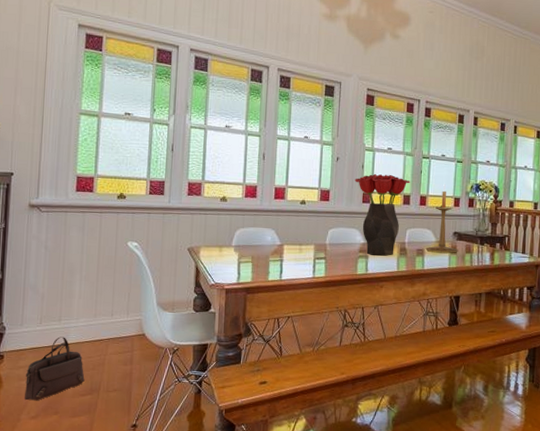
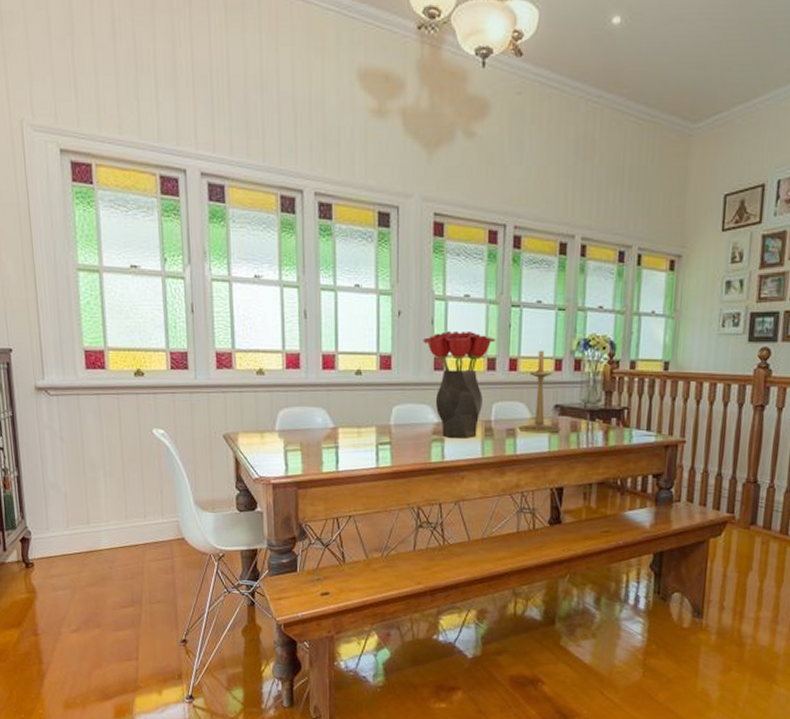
handbag: present [25,337,85,401] -> none [60,542,124,613]

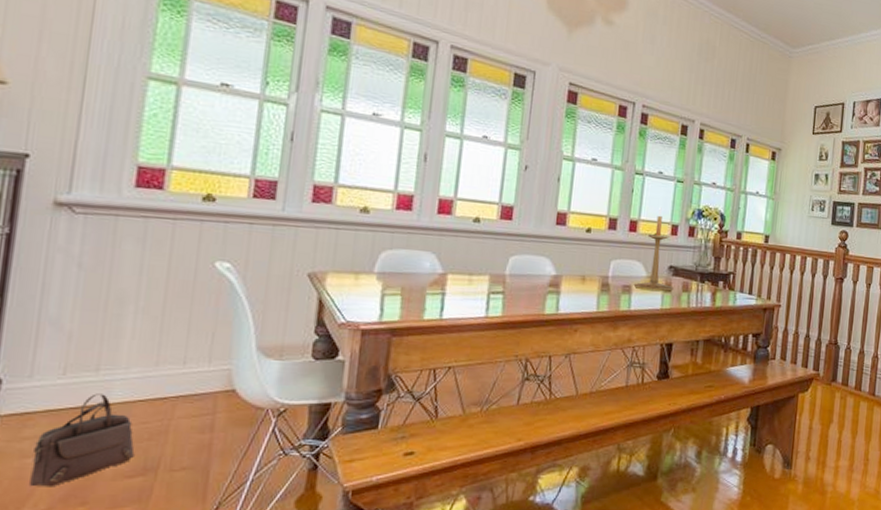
handbag: none [60,542,124,613] -> present [29,393,135,487]
bouquet: present [423,331,496,439] -> none [547,190,619,293]

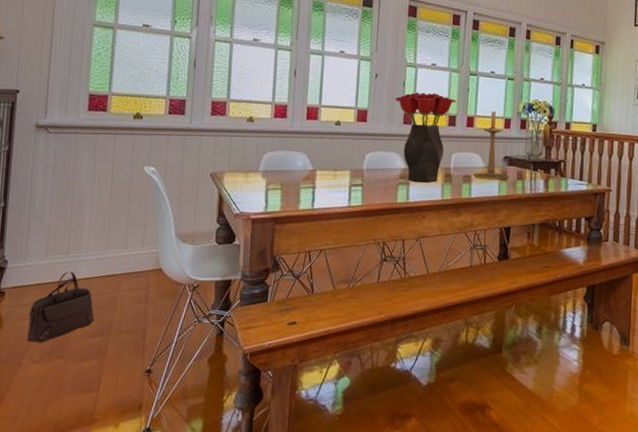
bouquet: none [547,190,619,293] -> present [395,92,456,183]

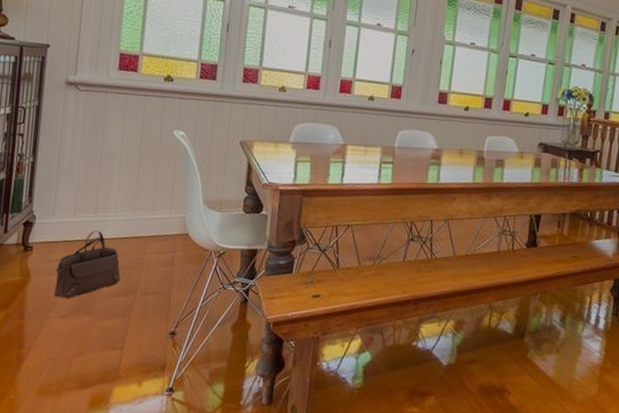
bouquet: present [395,92,456,183] -> none [431,71,494,165]
candlestick: present [474,103,509,181] -> none [507,87,543,168]

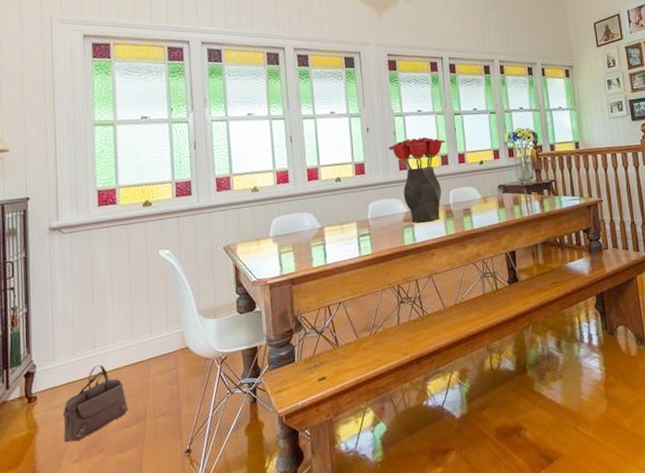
bouquet: none [431,71,494,165] -> present [388,137,446,224]

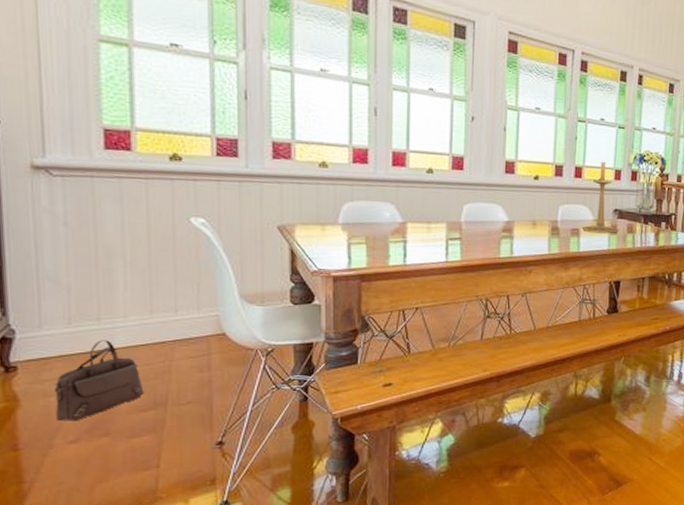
bouquet: present [388,137,446,224] -> none [495,139,563,237]
candlestick: none [473,138,506,211] -> present [582,153,619,234]

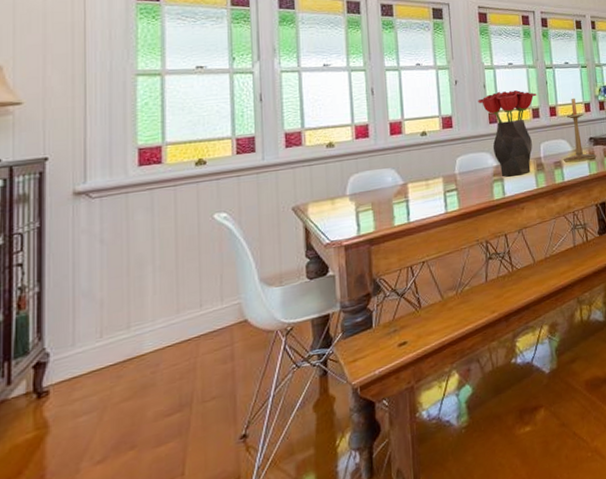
handbag: present [55,340,144,422] -> none [84,347,170,443]
bouquet: none [495,139,563,237] -> present [478,90,537,178]

